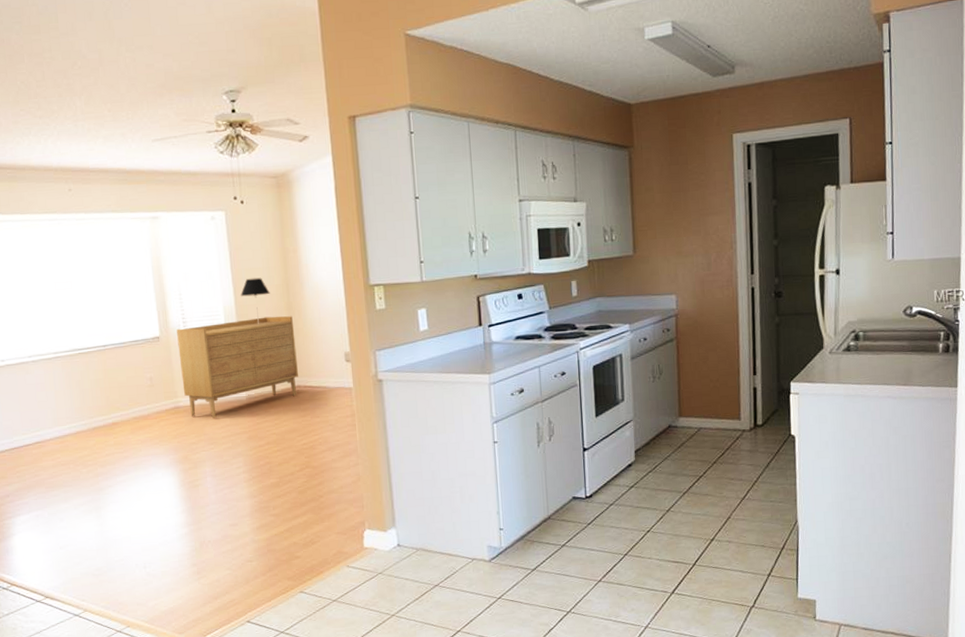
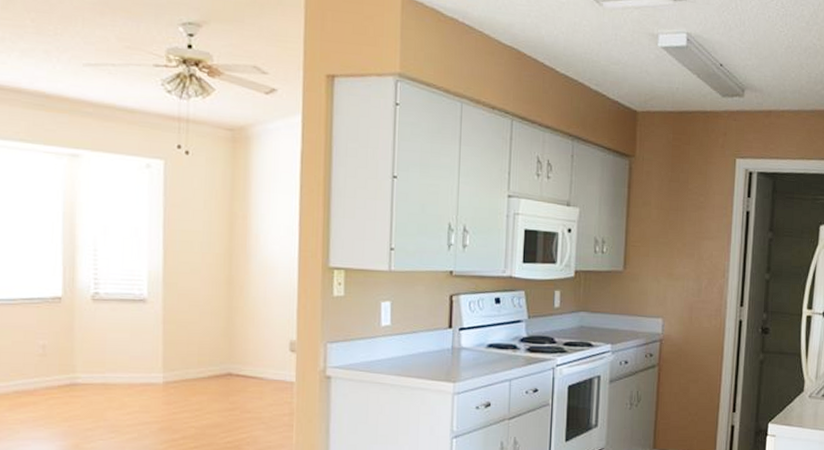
sideboard: present [177,316,298,419] -> none [84,289,233,402]
table lamp: present [241,277,270,325] -> none [172,241,208,298]

